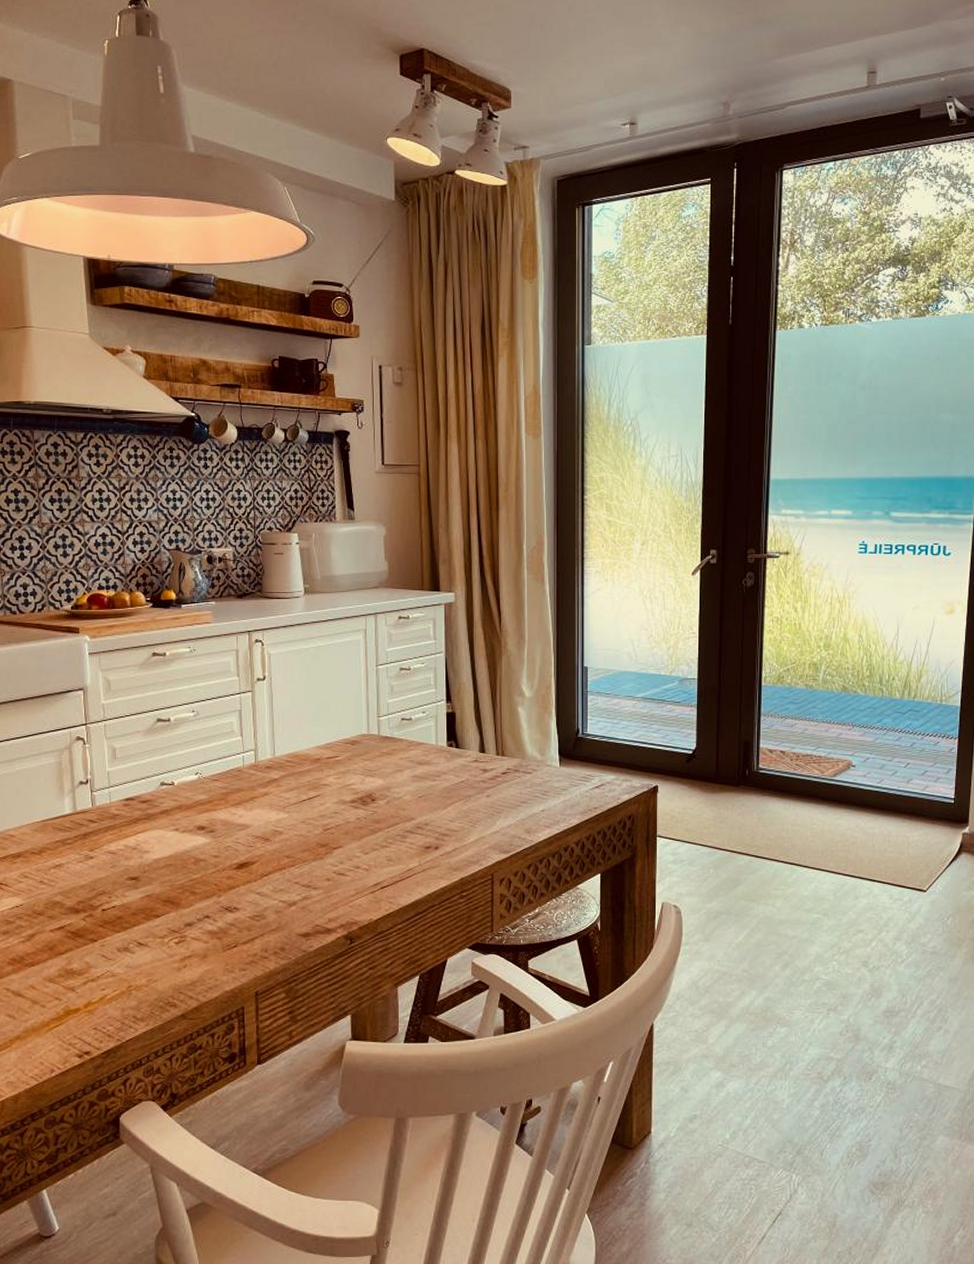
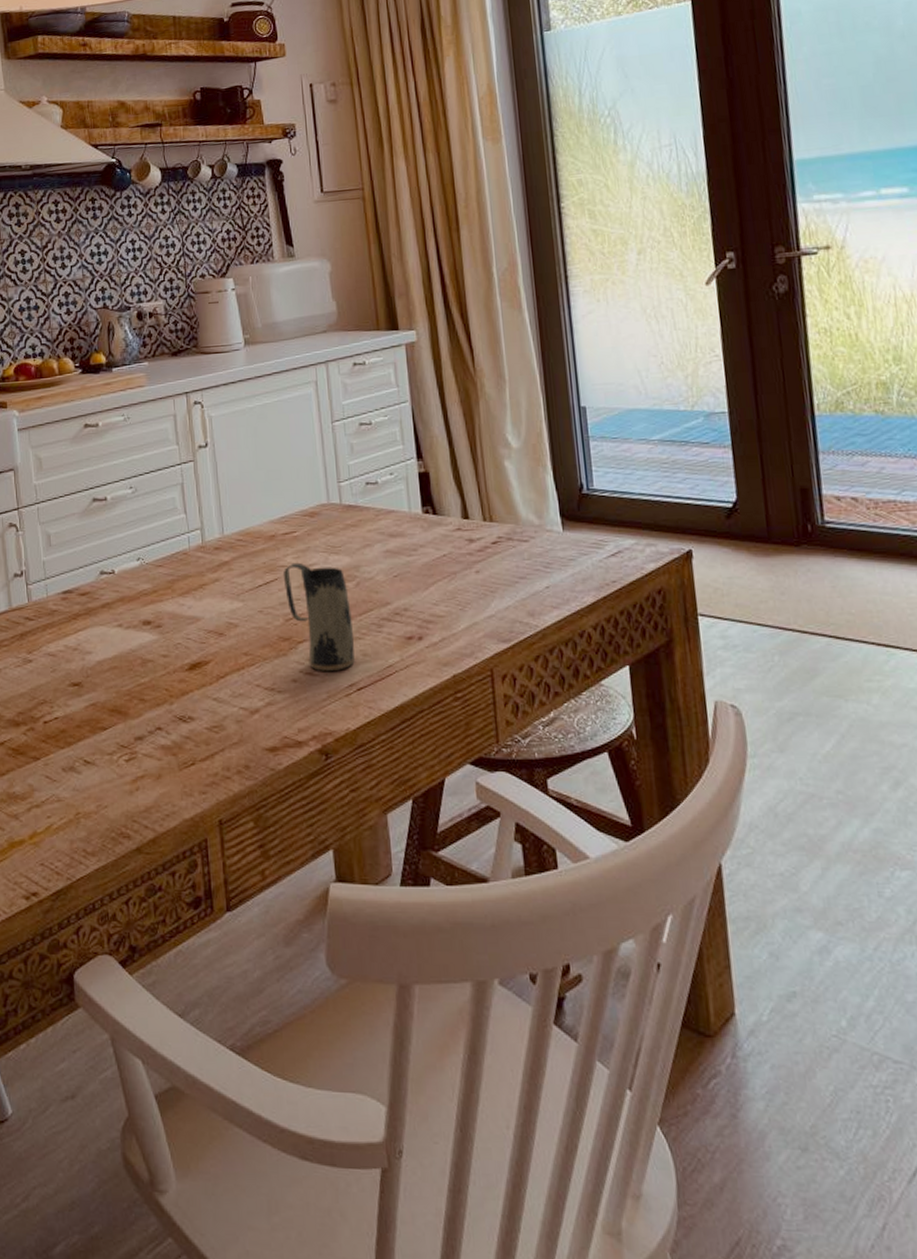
mug: none [324,782,382,873] -> present [282,562,355,672]

